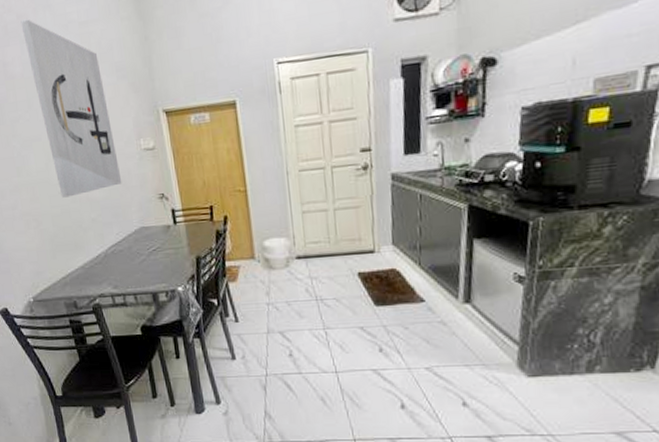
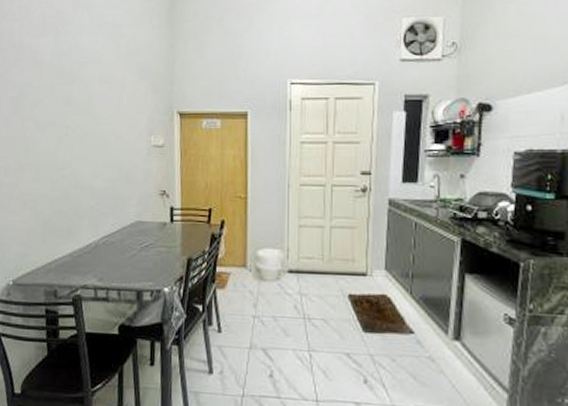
wall art: present [20,19,122,198] -> none [59,16,127,182]

